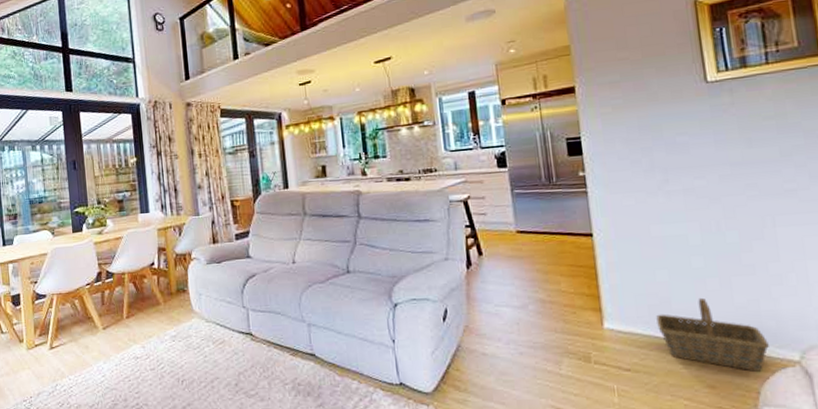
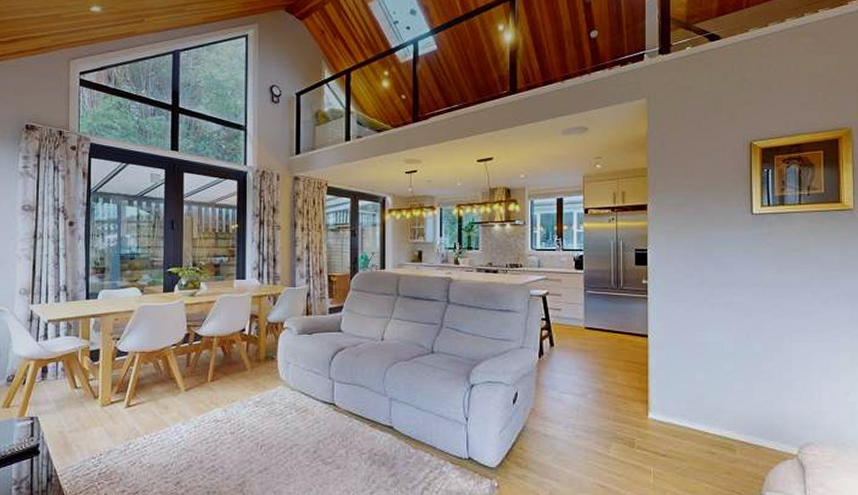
basket: present [656,297,769,372] -> none [691,397,775,462]

